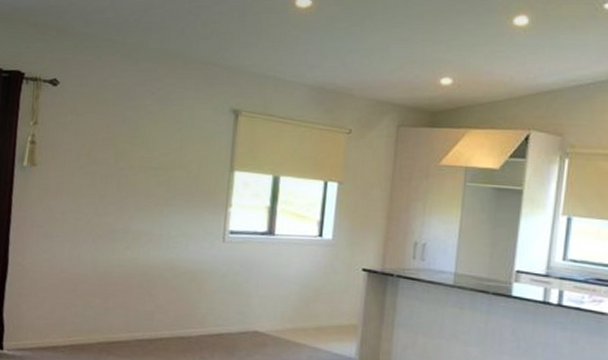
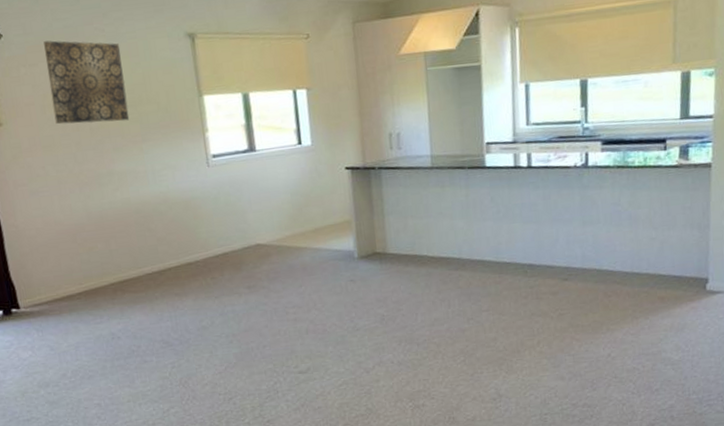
wall art: none [86,94,166,182] -> present [44,40,130,125]

